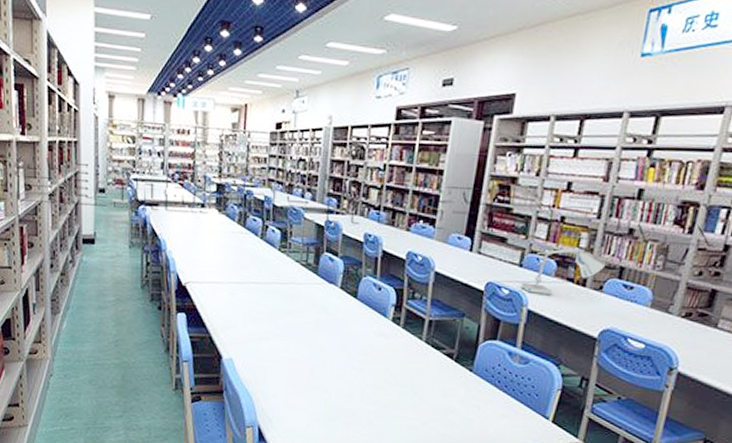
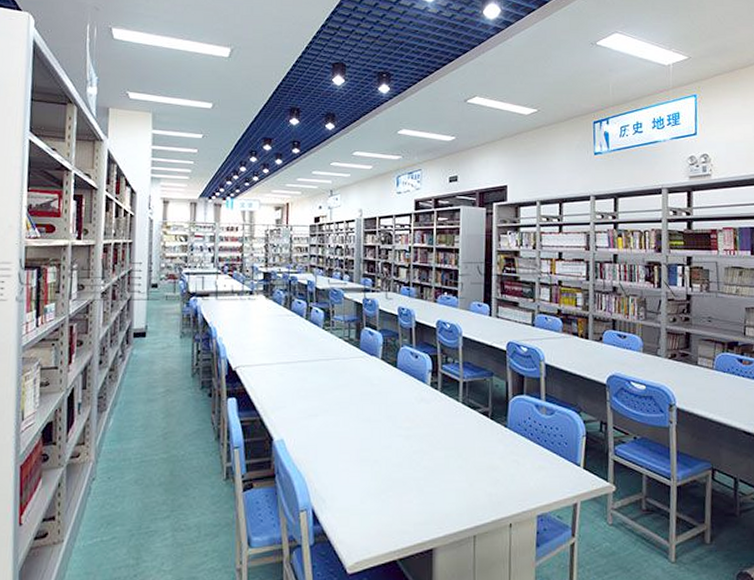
desk lamp: present [520,246,607,295] -> none [536,305,601,349]

